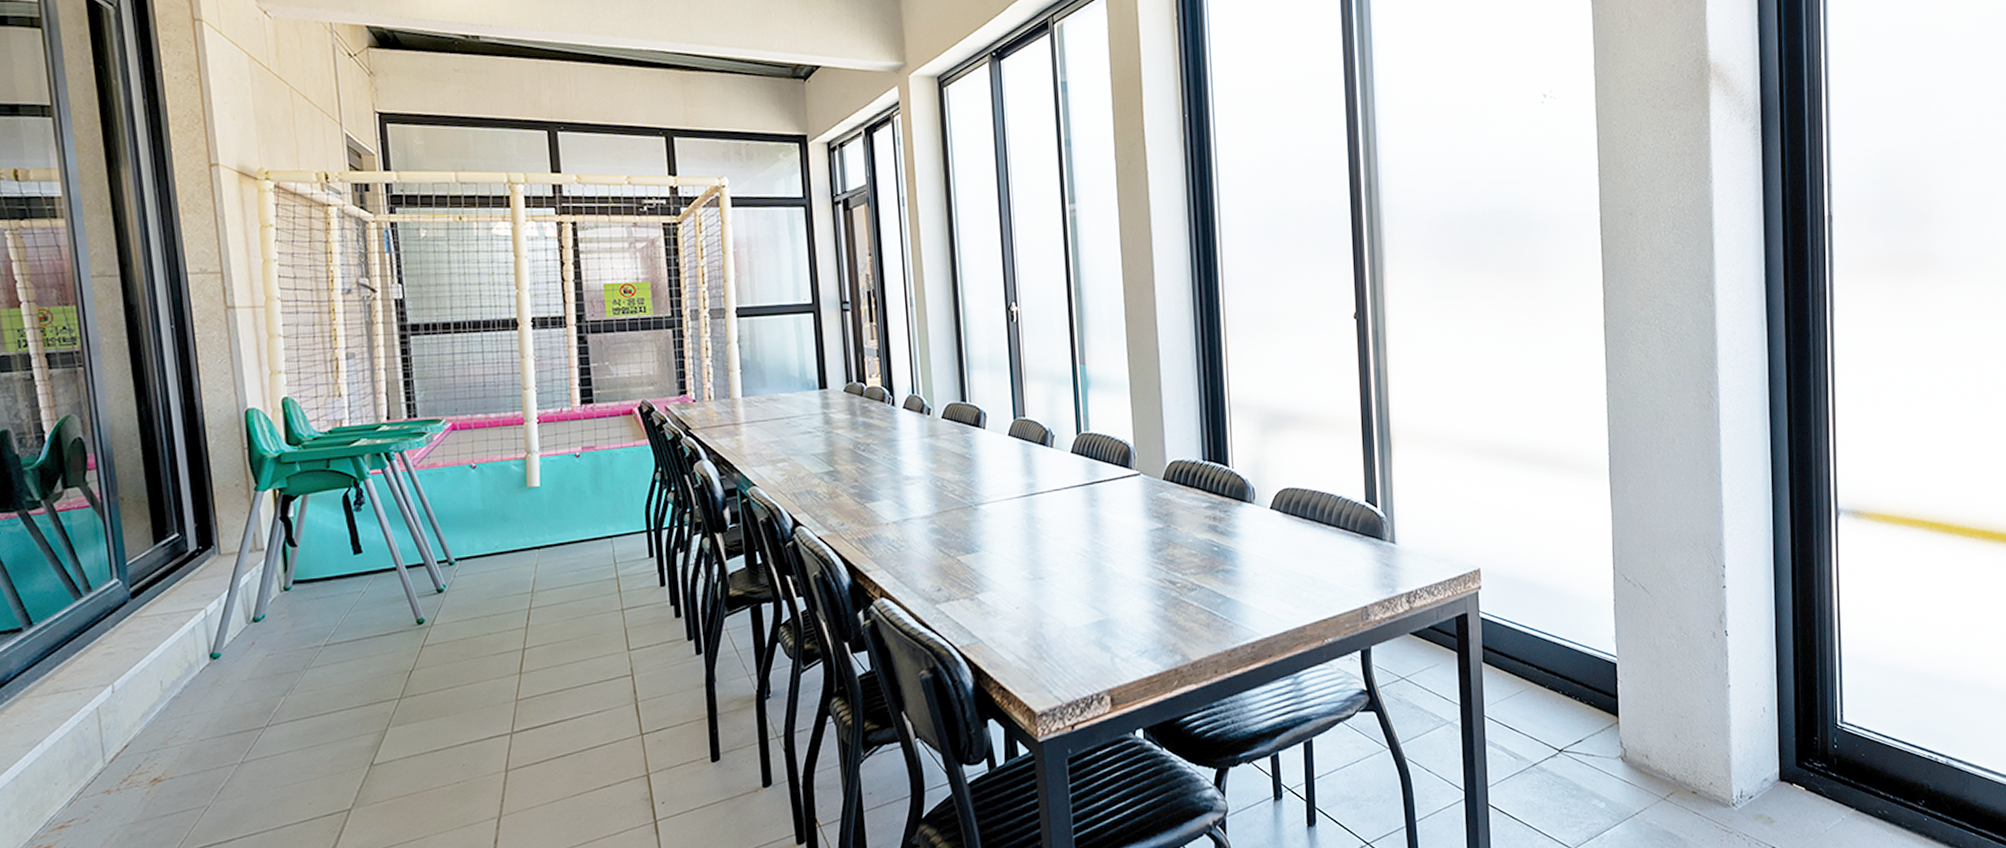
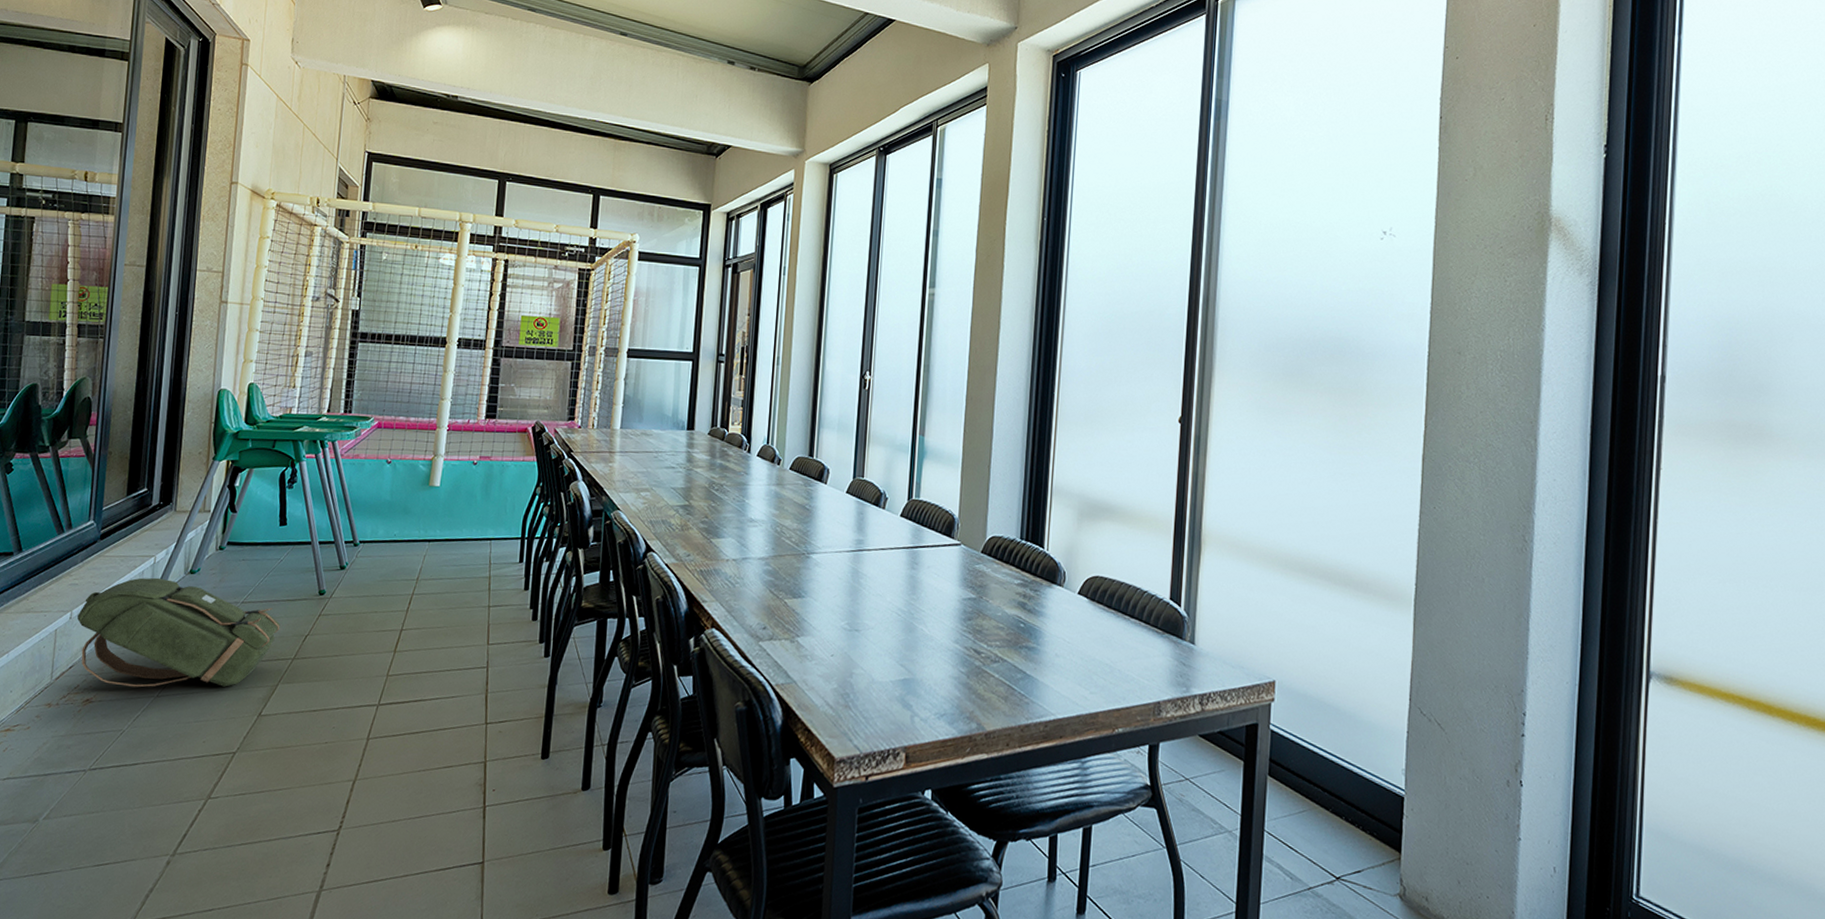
backpack: none [121,632,378,758] -> present [77,577,281,688]

